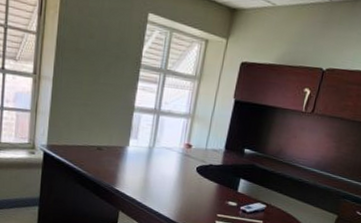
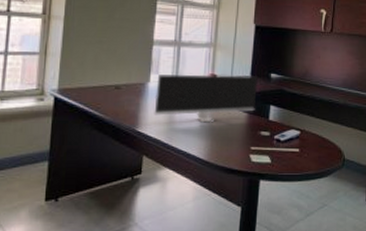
monitor: none [131,140,232,189] -> present [154,74,259,123]

